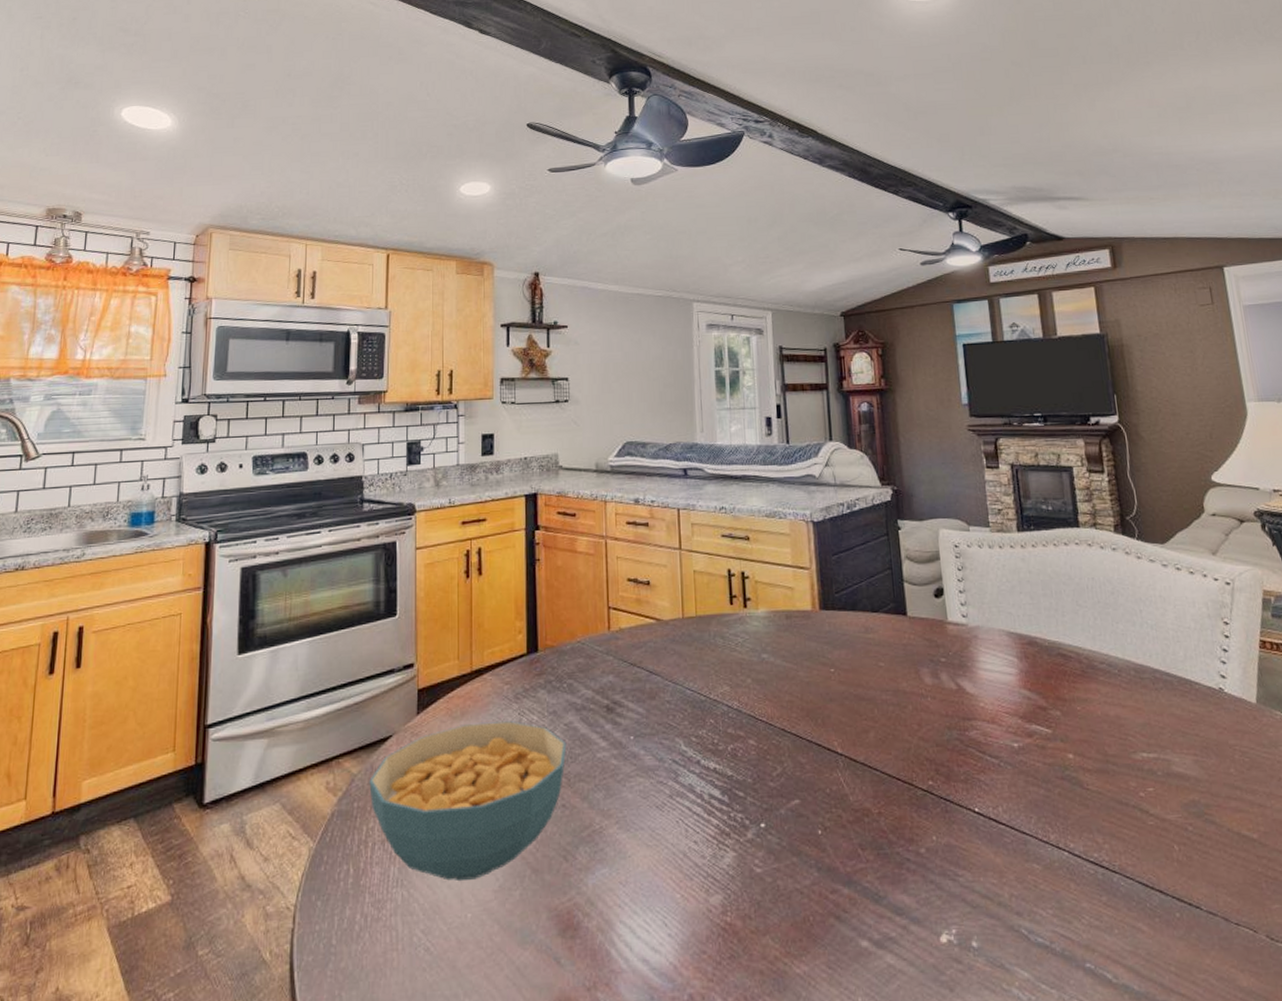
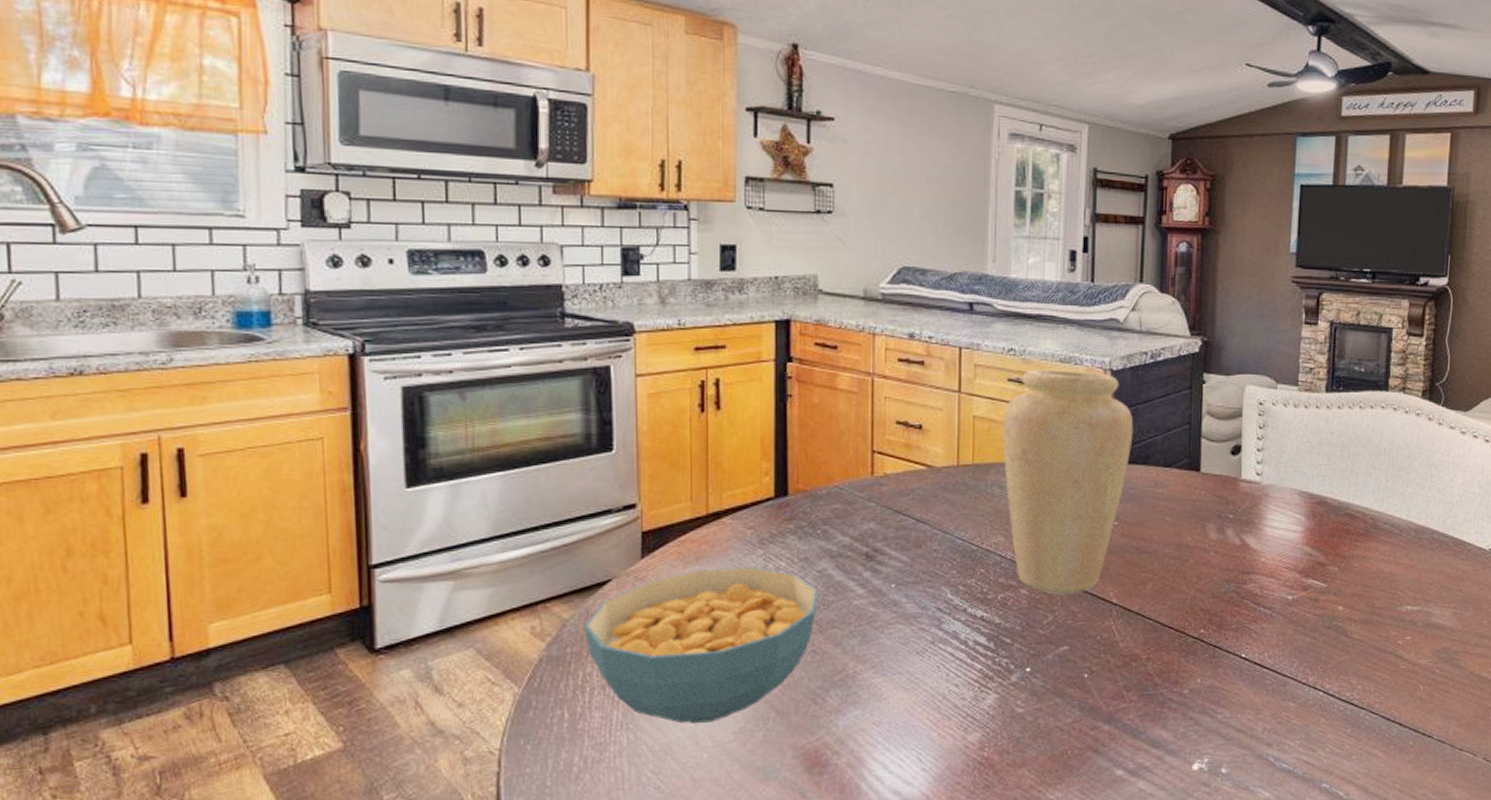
vase: none [720,524,840,745] -> present [1003,369,1134,595]

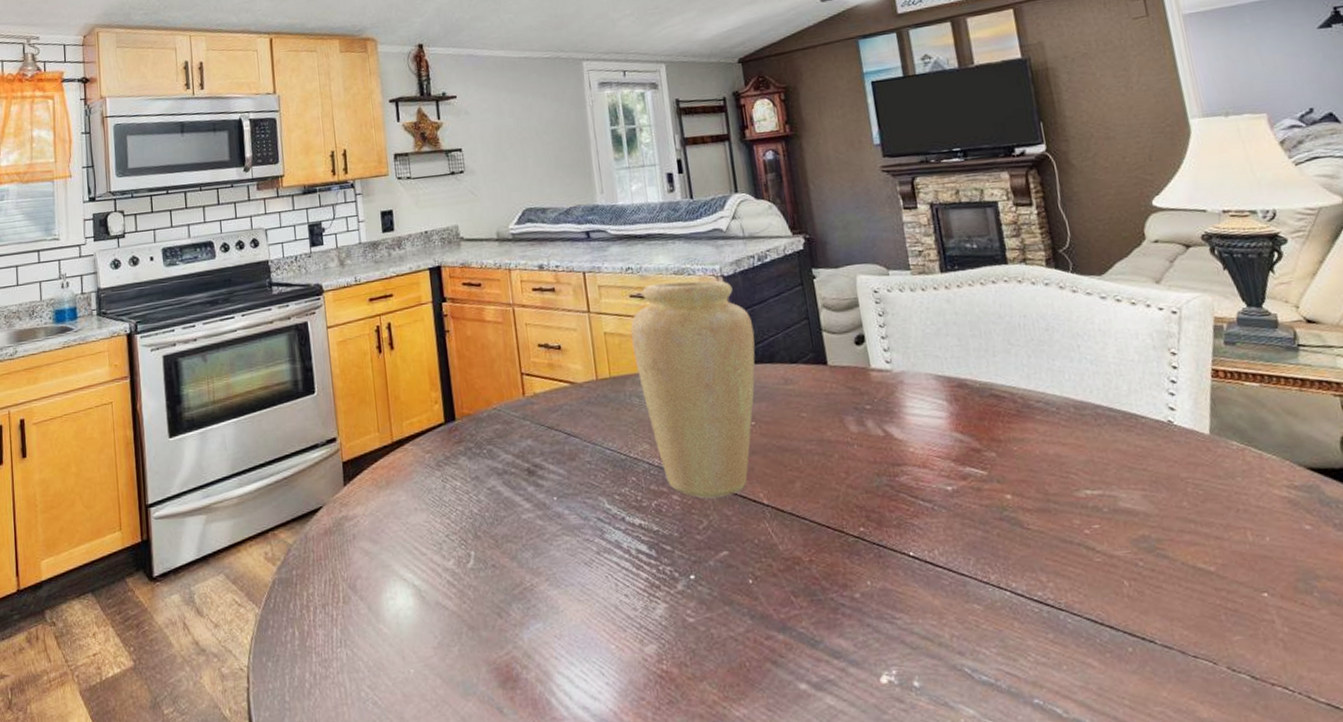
cereal bowl: present [584,567,819,724] -> none [305,488,492,640]

